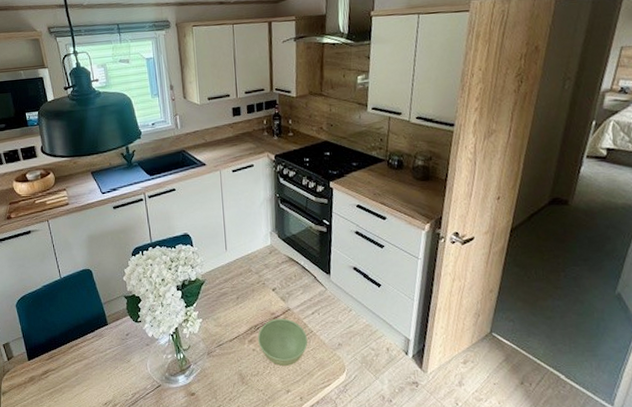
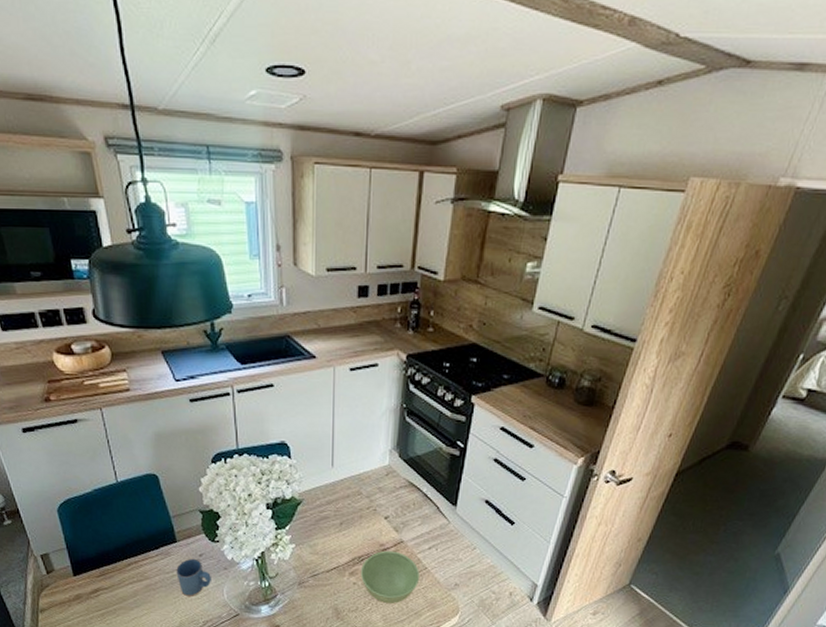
mug: none [108,338,137,372] -> present [176,558,211,596]

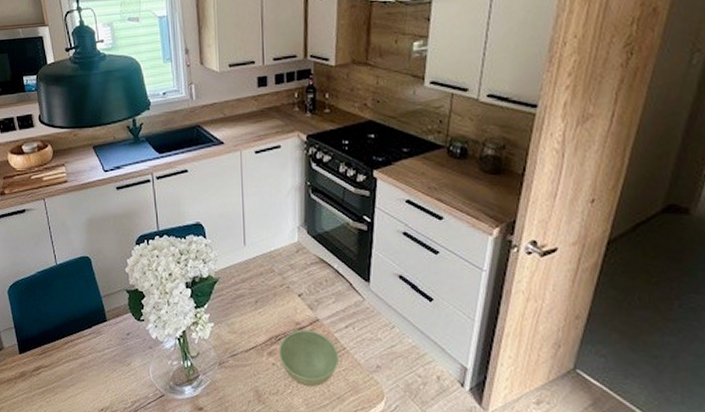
mug: present [176,558,211,596] -> none [107,337,138,375]

